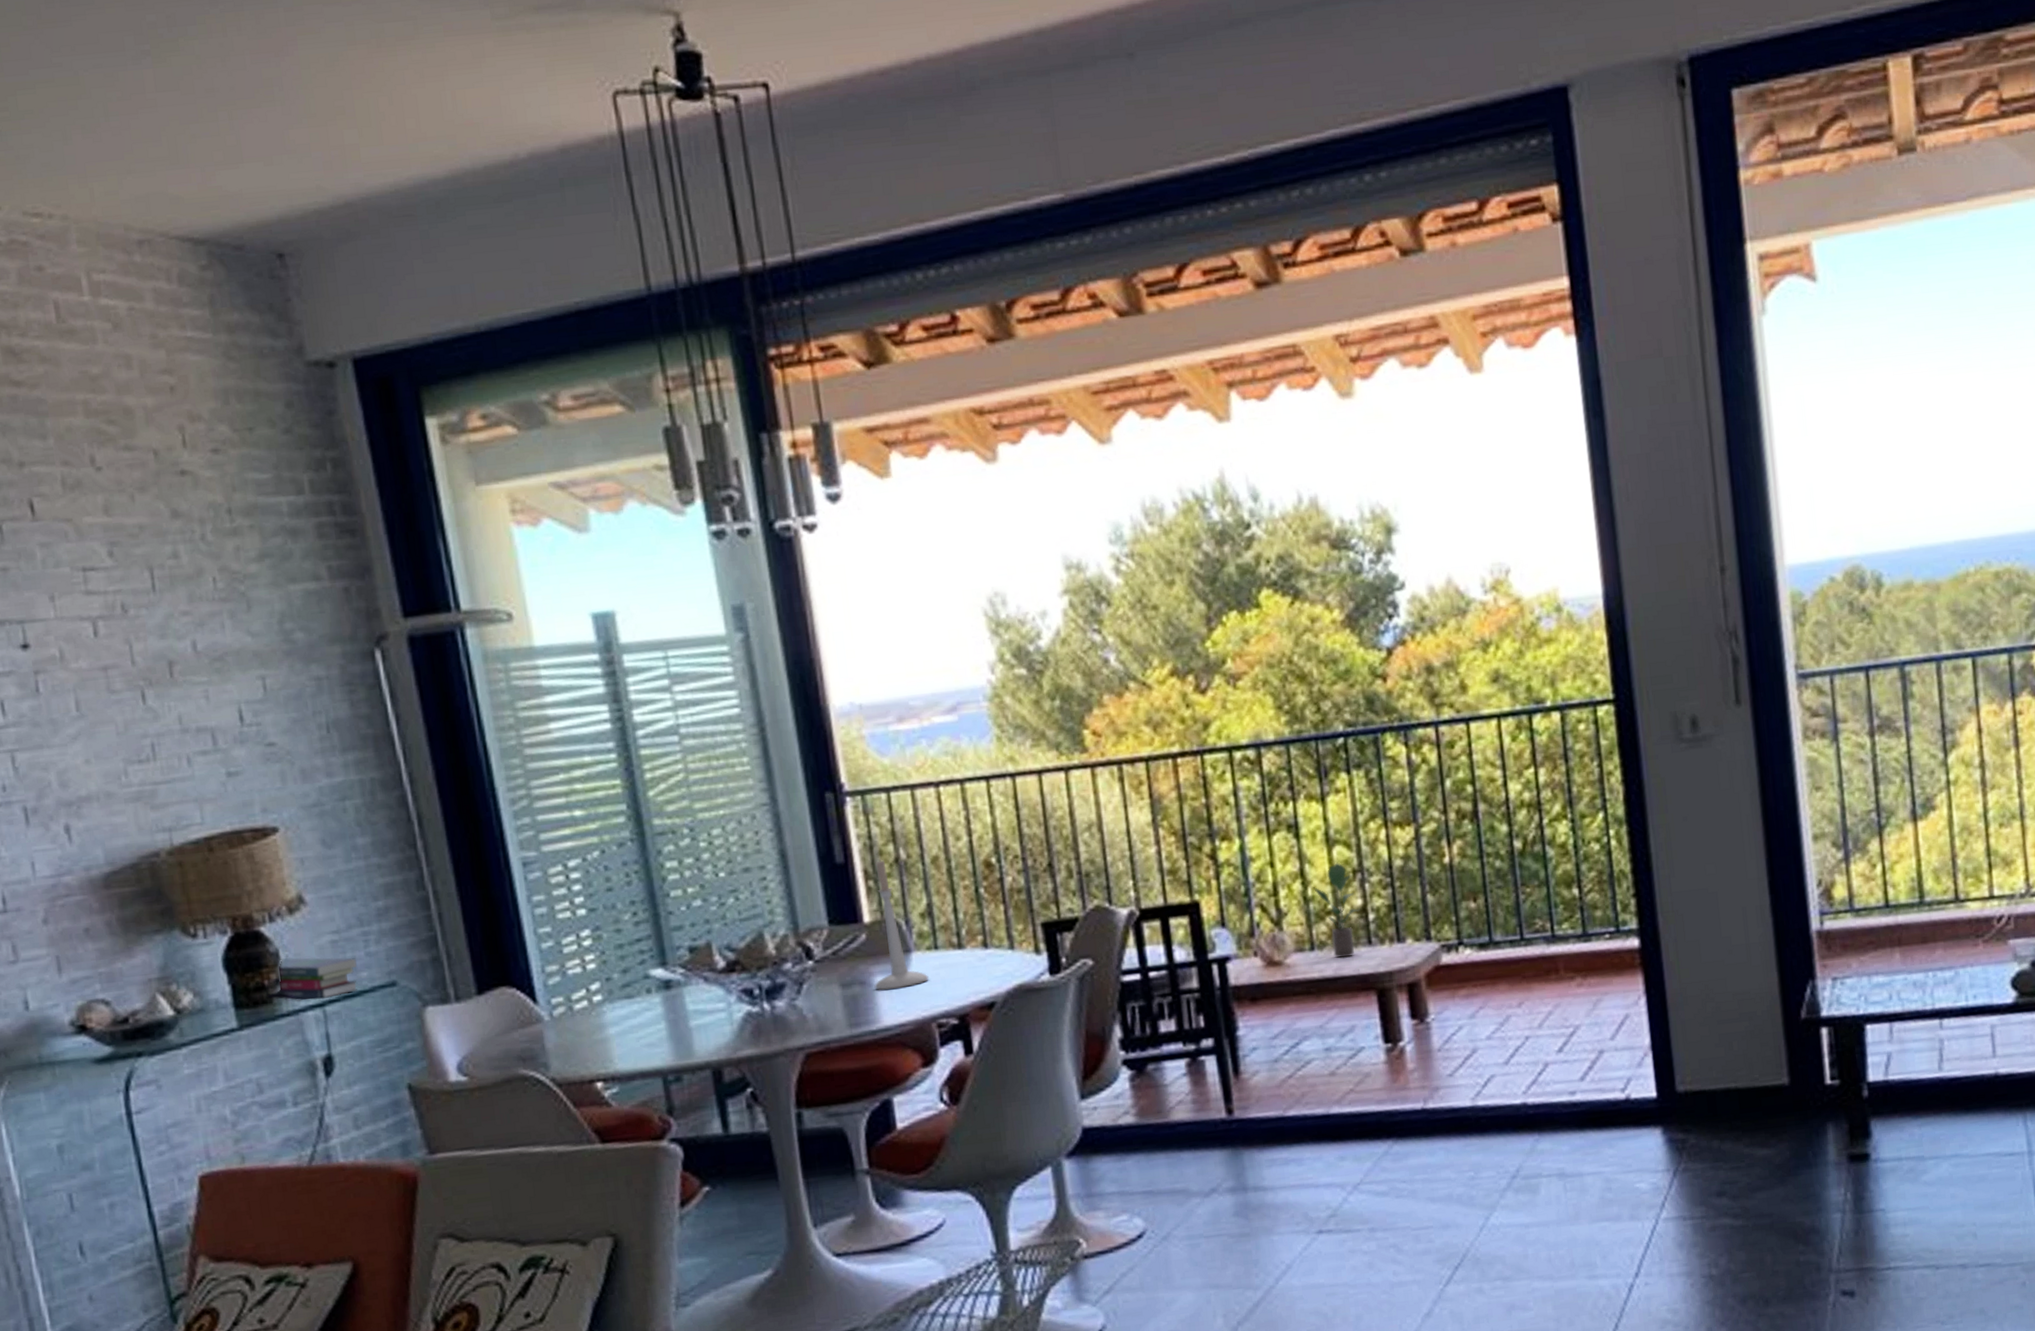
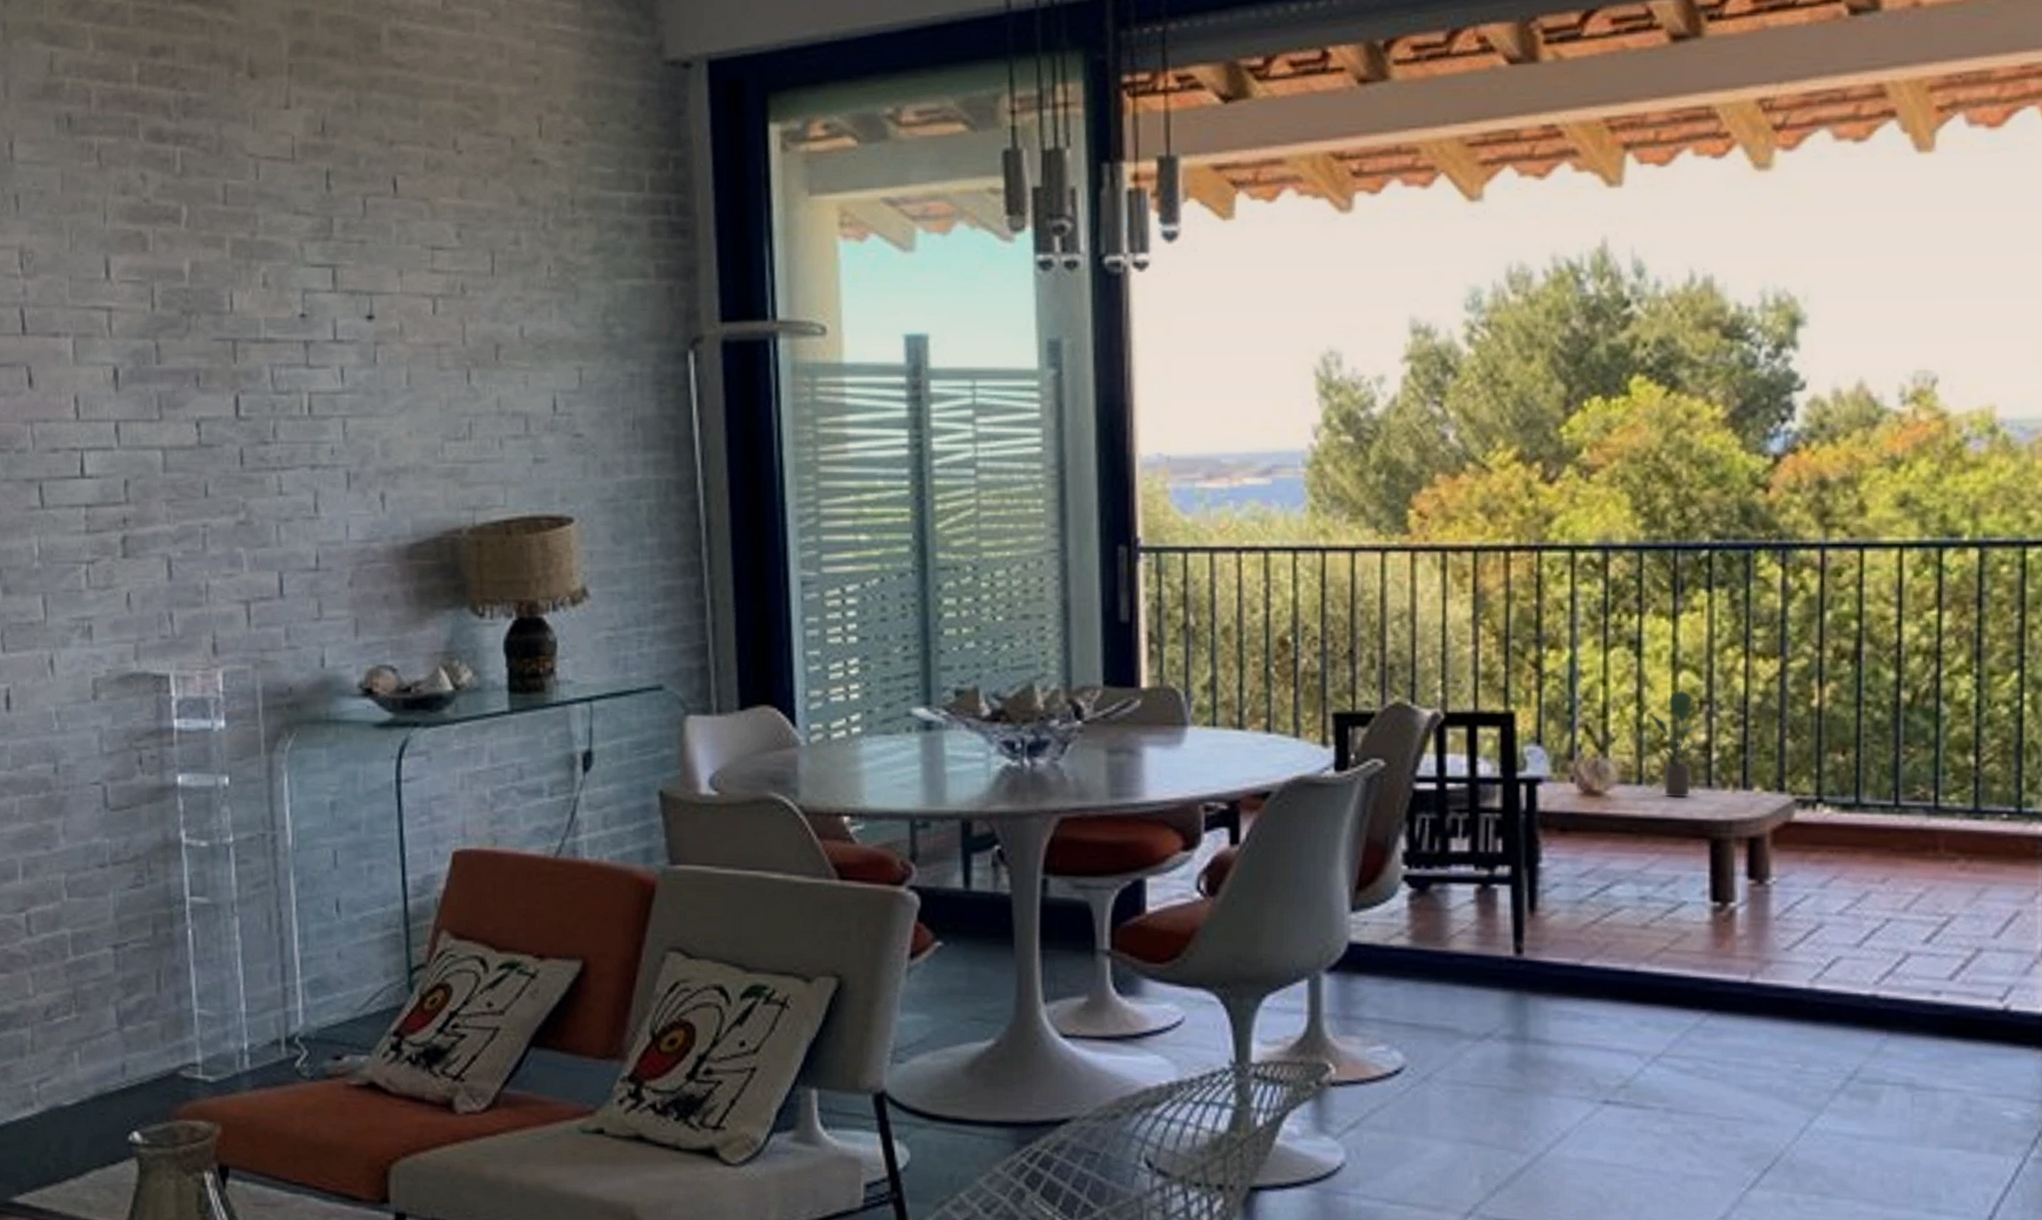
books: present [266,957,357,1001] -> none [540,649,628,695]
candlestick: present [874,859,930,991] -> none [1142,623,1203,763]

